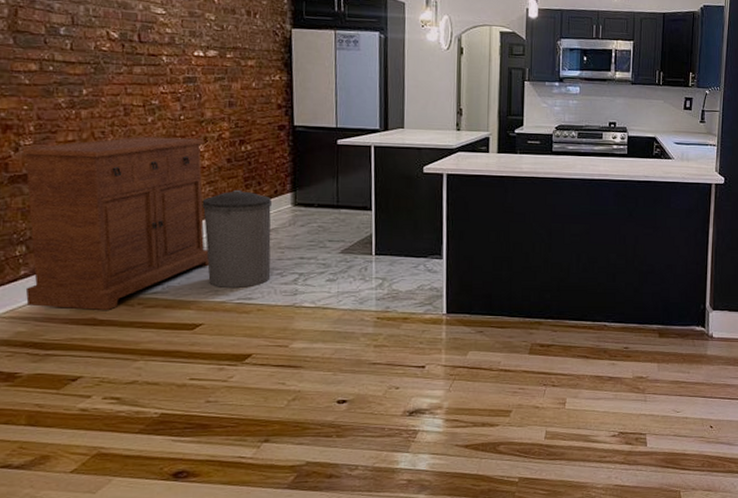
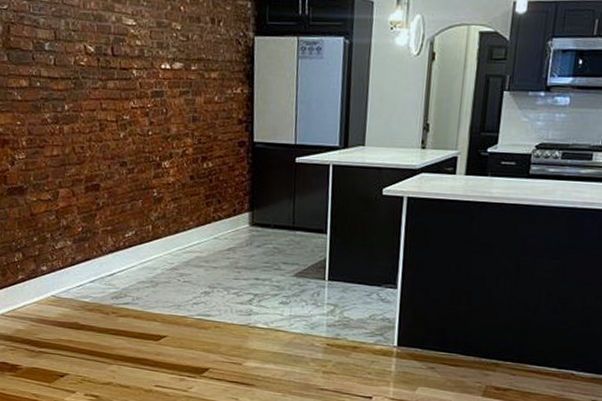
sideboard: present [22,136,209,310] -> none [17,152,173,316]
trash can: present [202,189,272,288] -> none [167,207,230,304]

